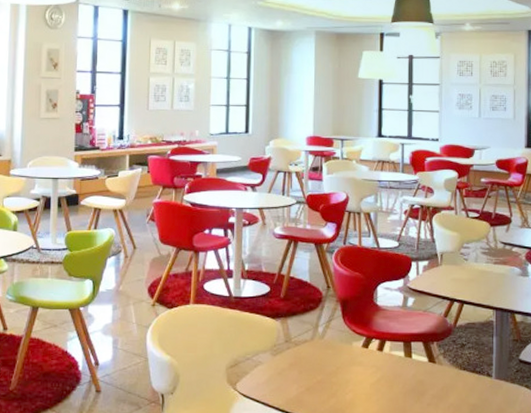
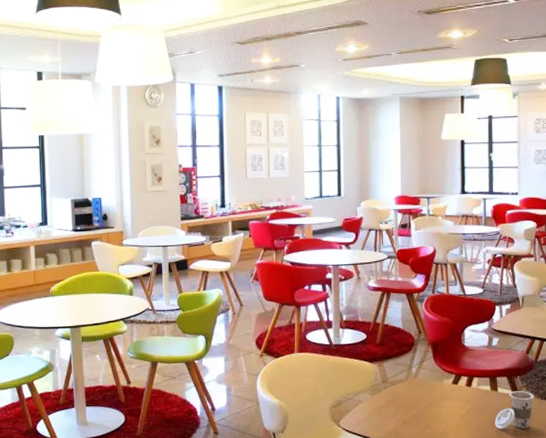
cup: none [408,359,452,402] -> present [495,391,534,429]

